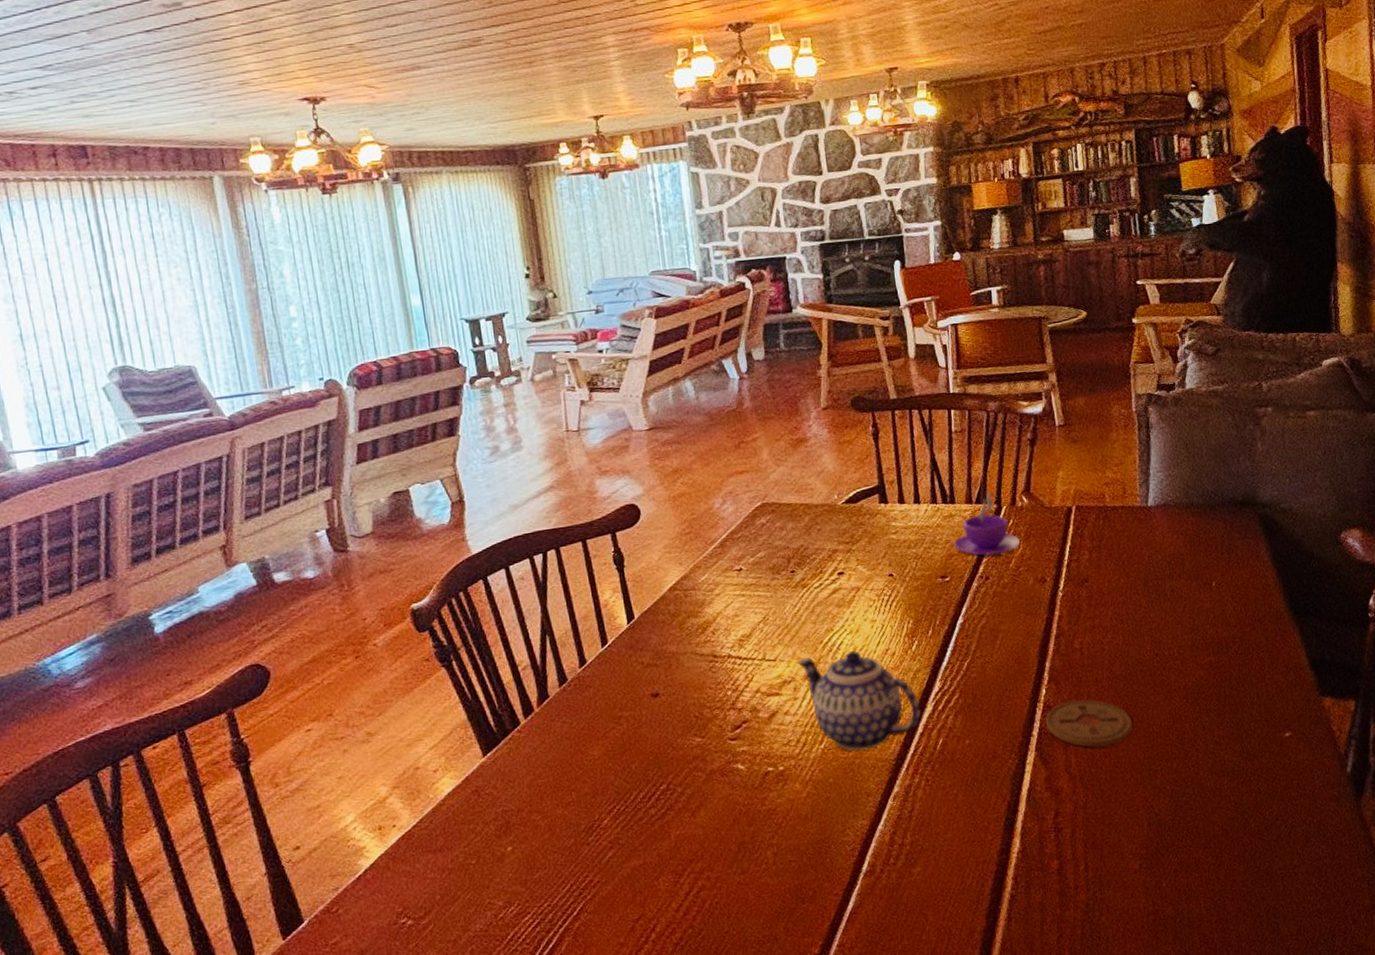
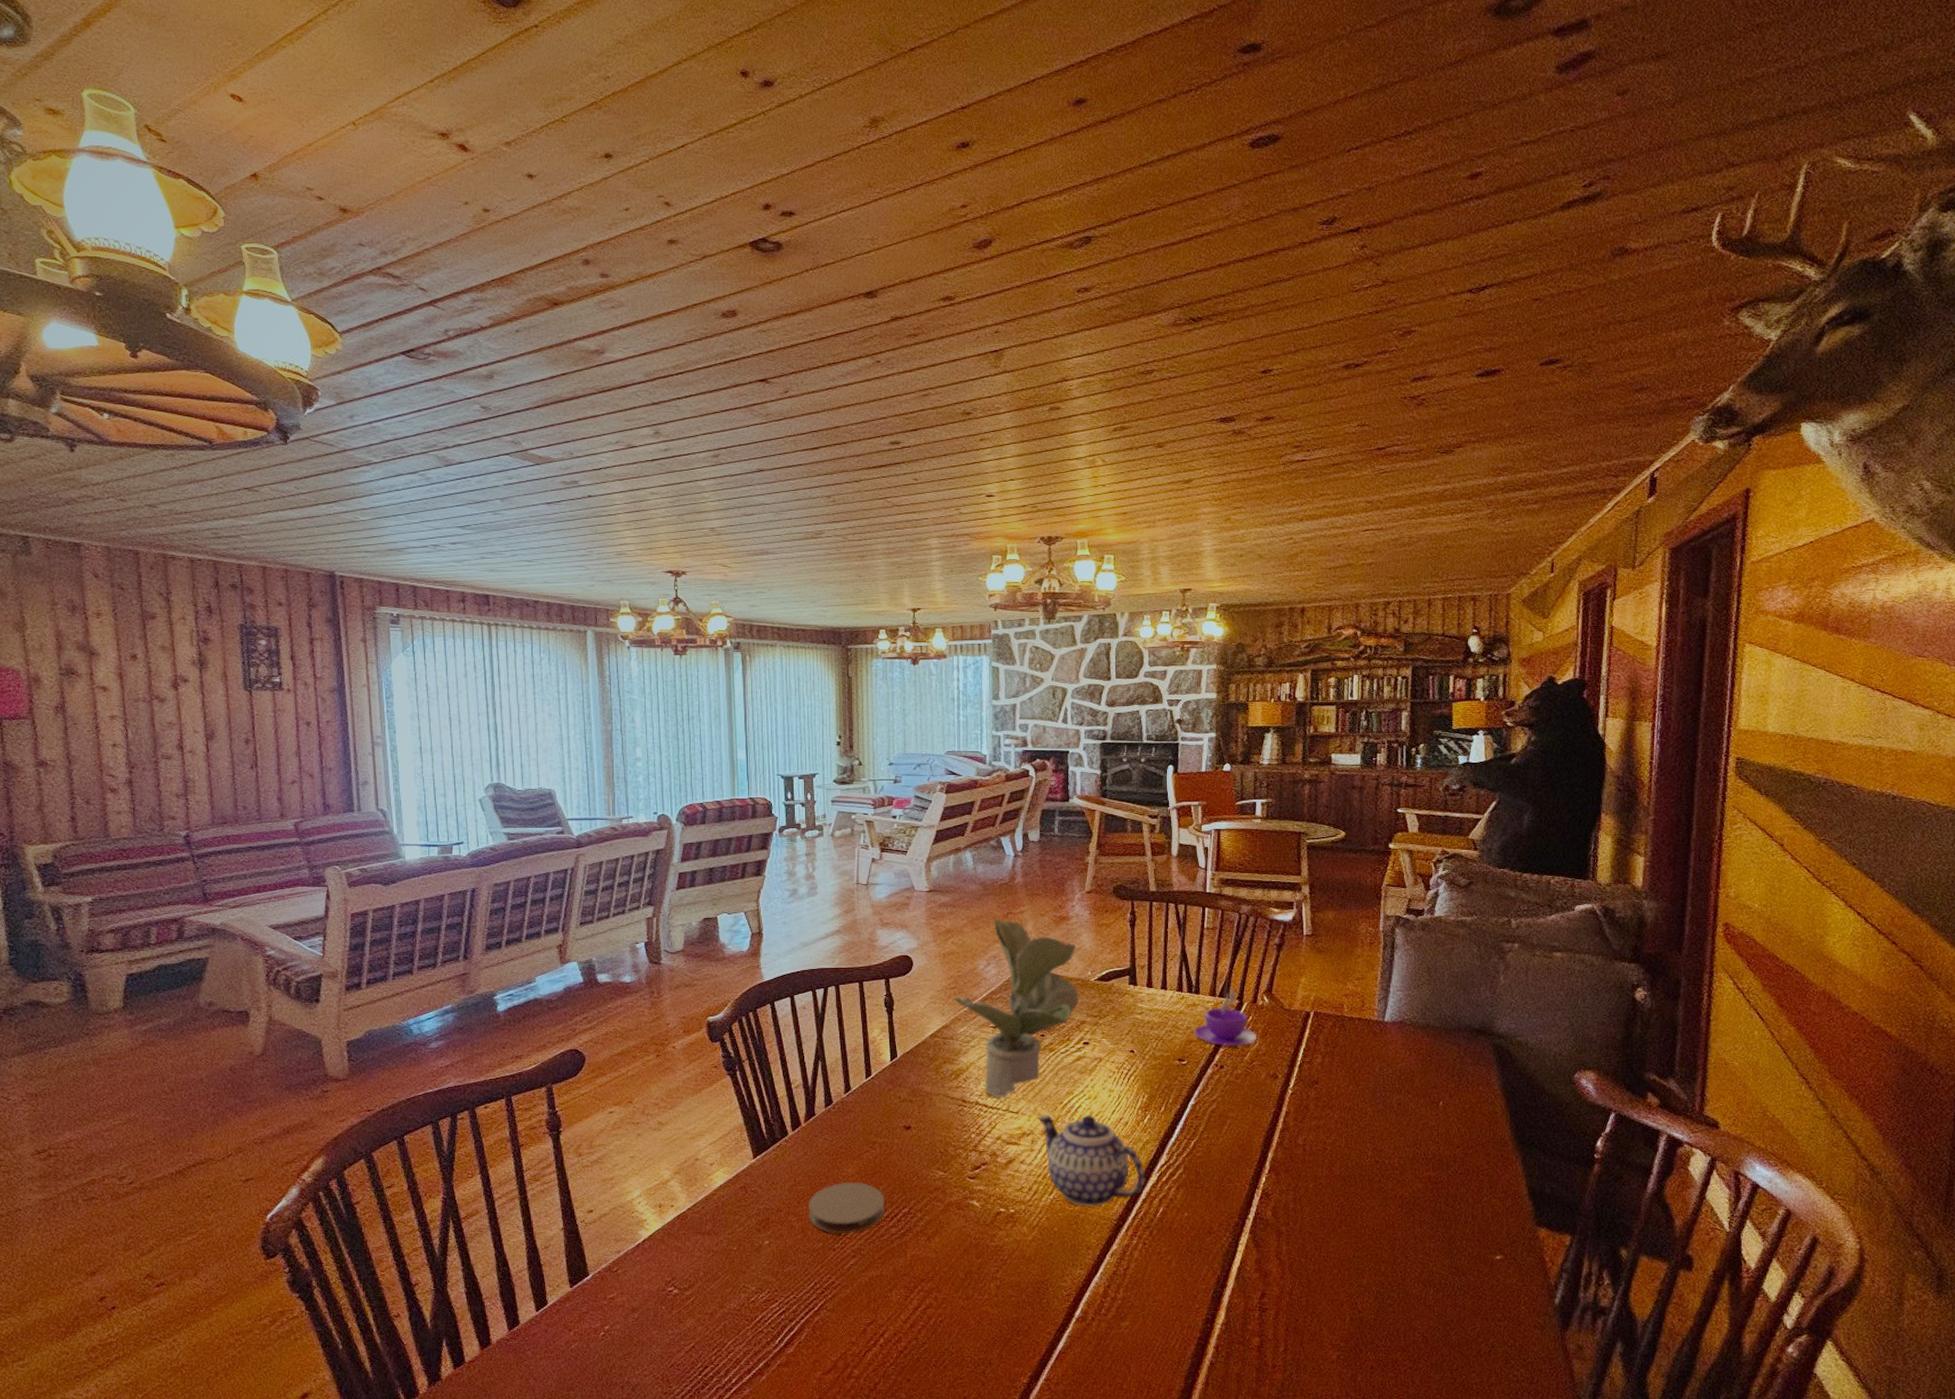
coaster: none [553,764,641,827] -> present [808,1183,886,1233]
potted plant: none [689,449,828,647] -> present [953,918,1080,1098]
coaster: present [1046,699,1133,747] -> none [1262,1192,1346,1240]

